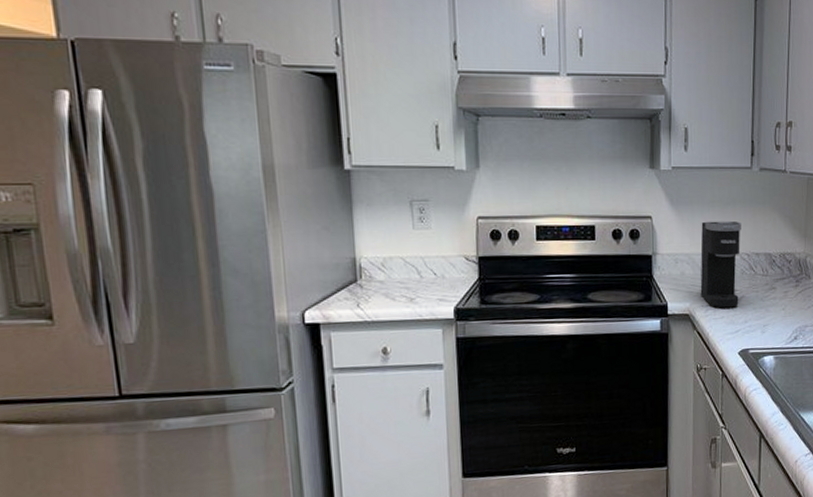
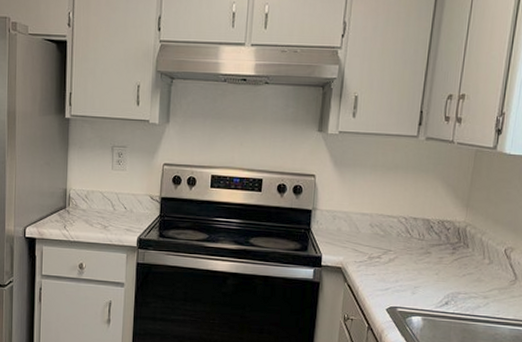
coffee maker: present [700,221,741,308] -> none [354,183,402,266]

